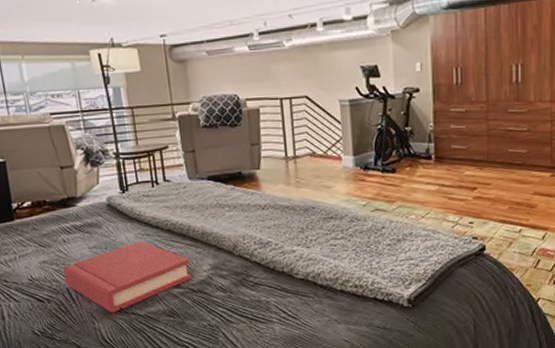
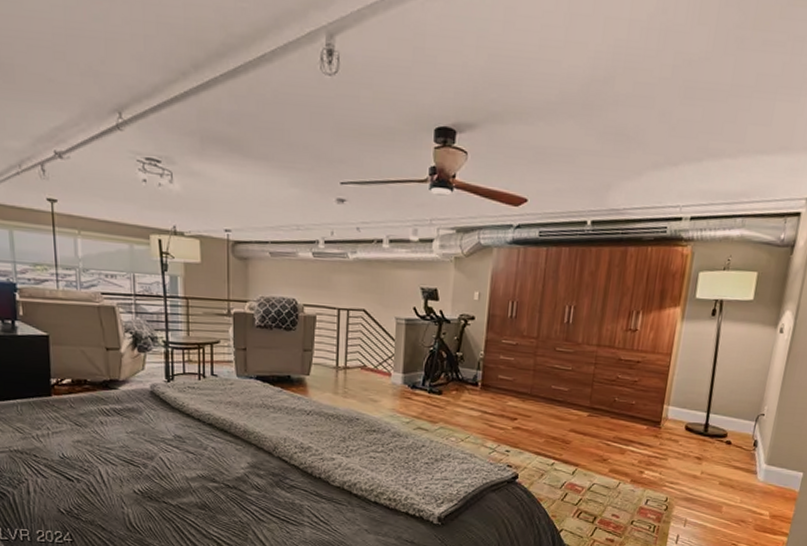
hardback book: present [63,241,192,313] -> none [97,432,228,500]

